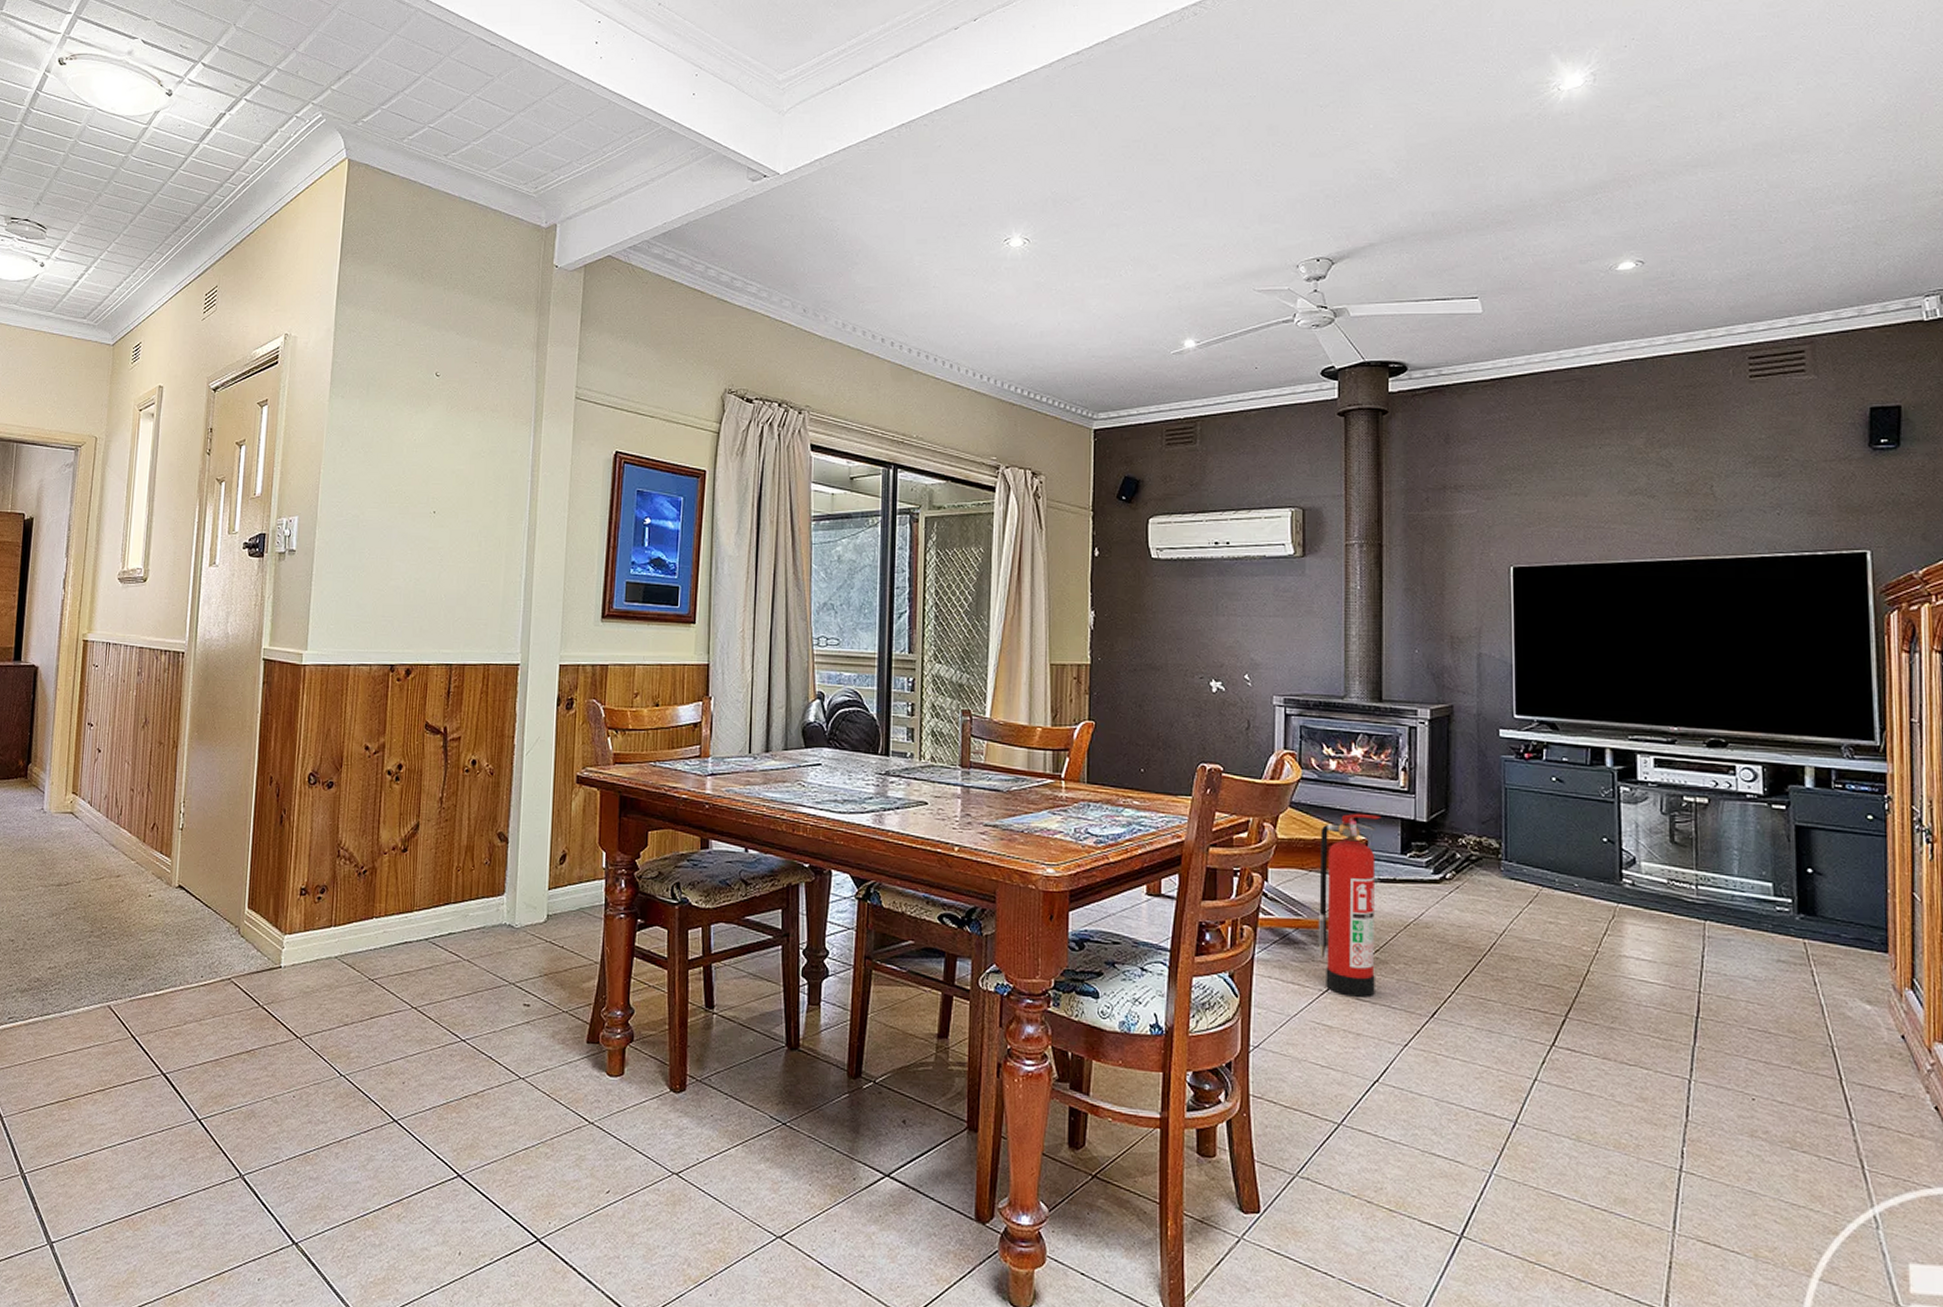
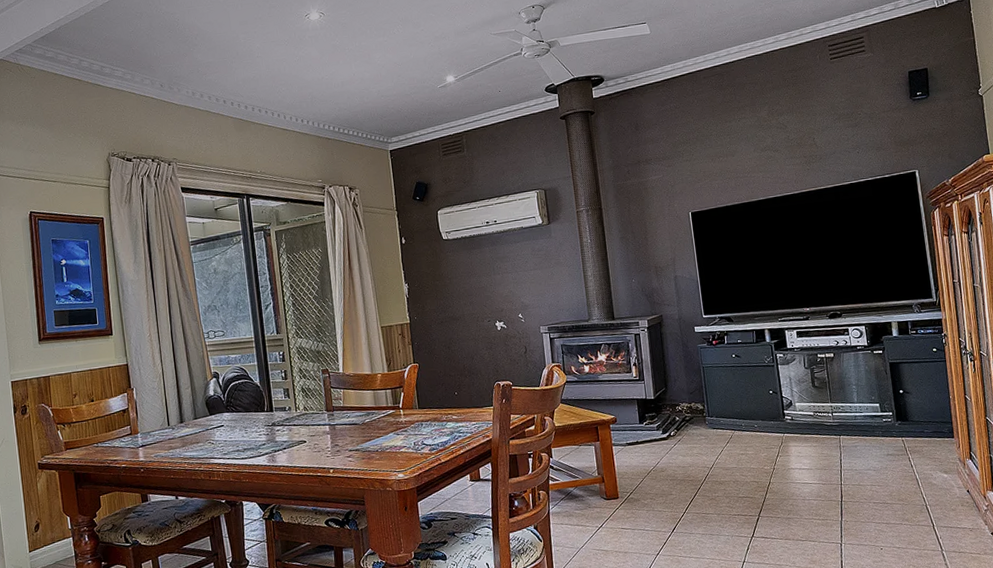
fire extinguisher: present [1318,813,1382,998] -> none [584,399,634,528]

